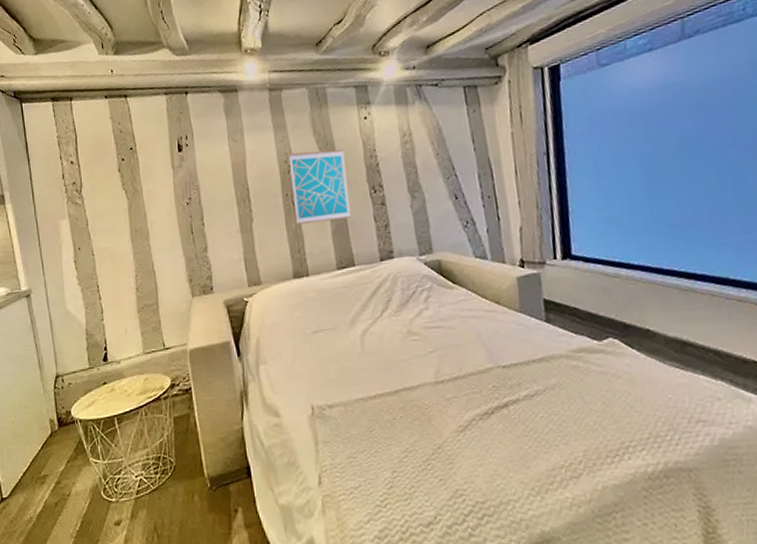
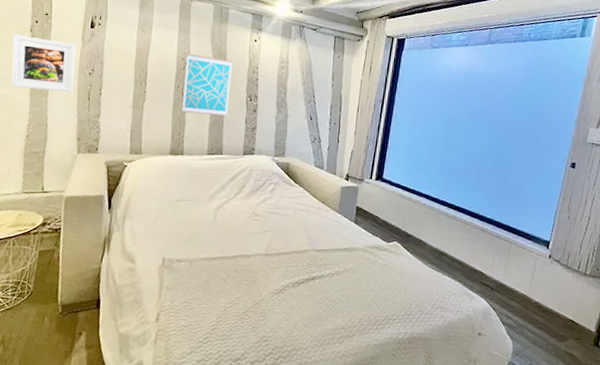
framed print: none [103,174,175,237] -> present [11,34,76,93]

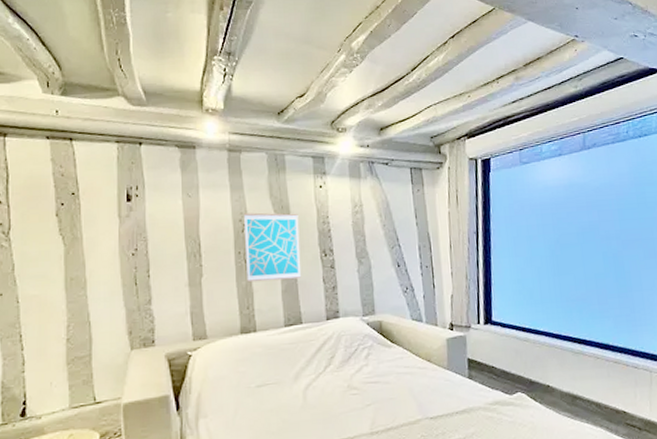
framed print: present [11,34,76,93] -> none [37,222,116,284]

